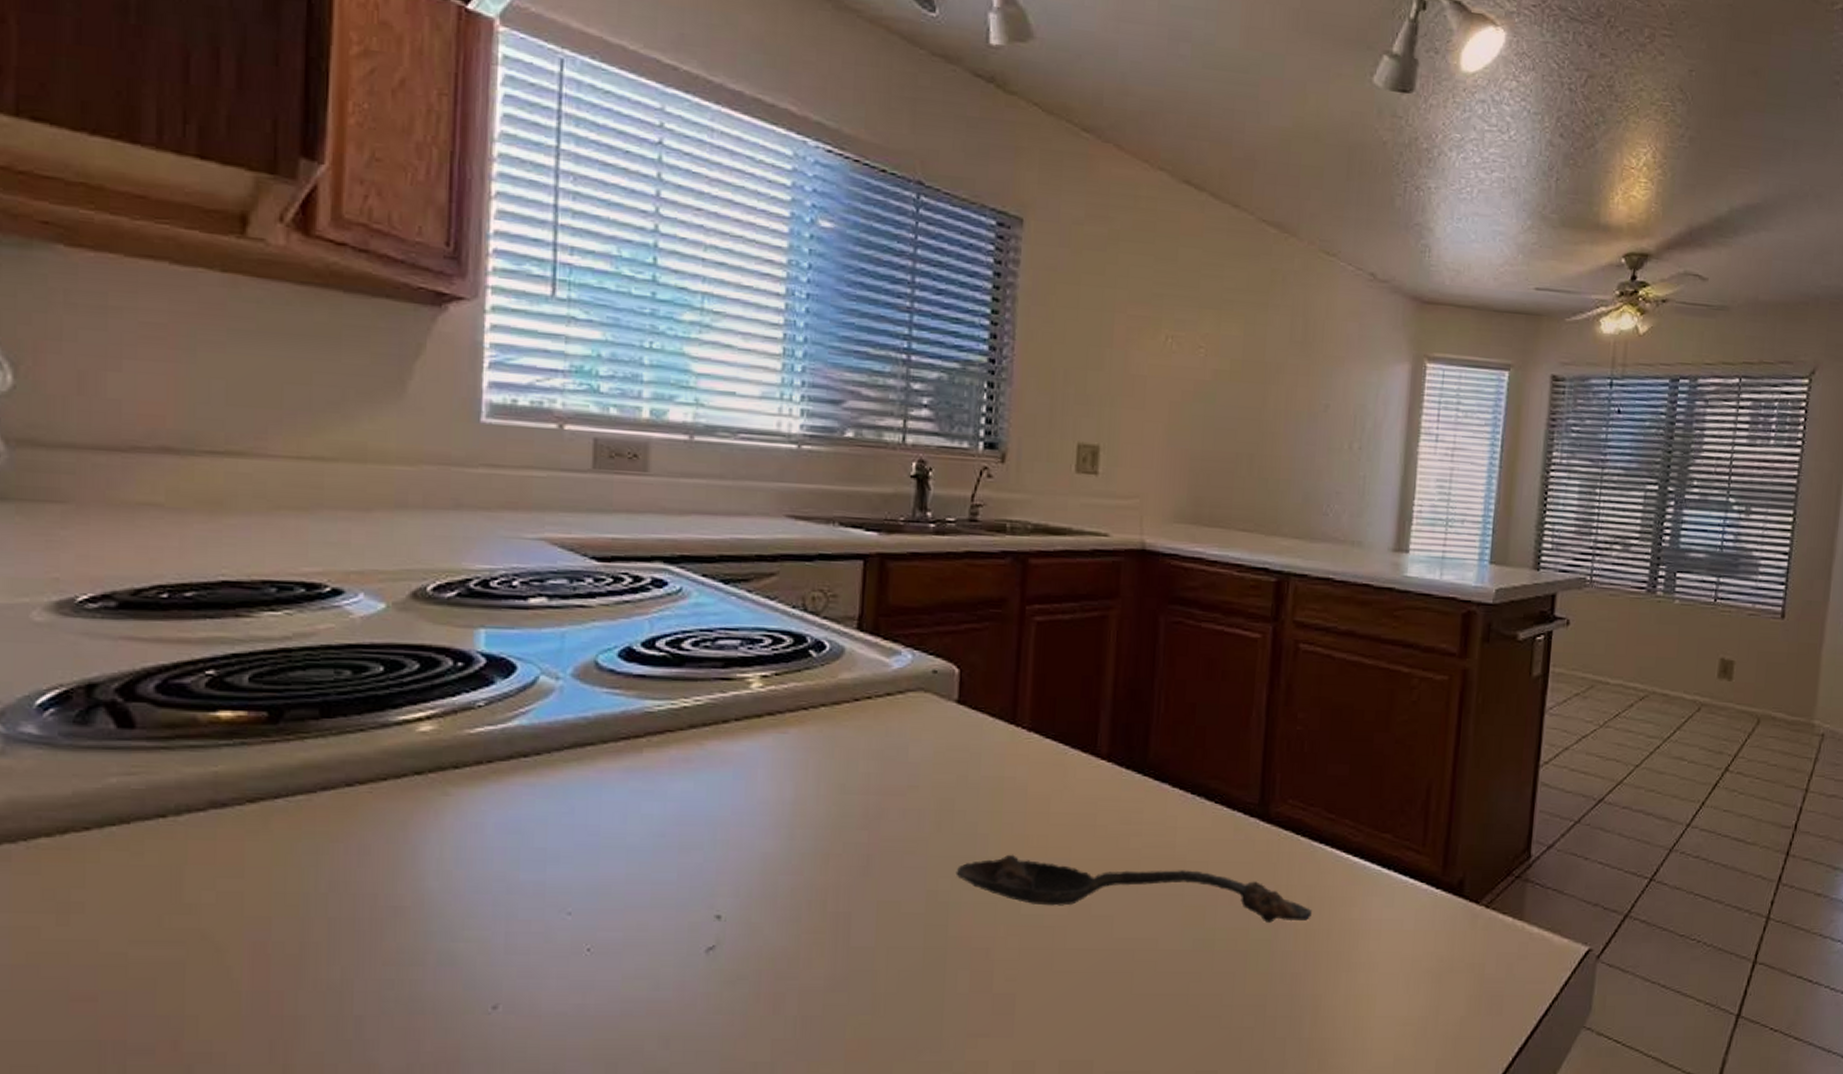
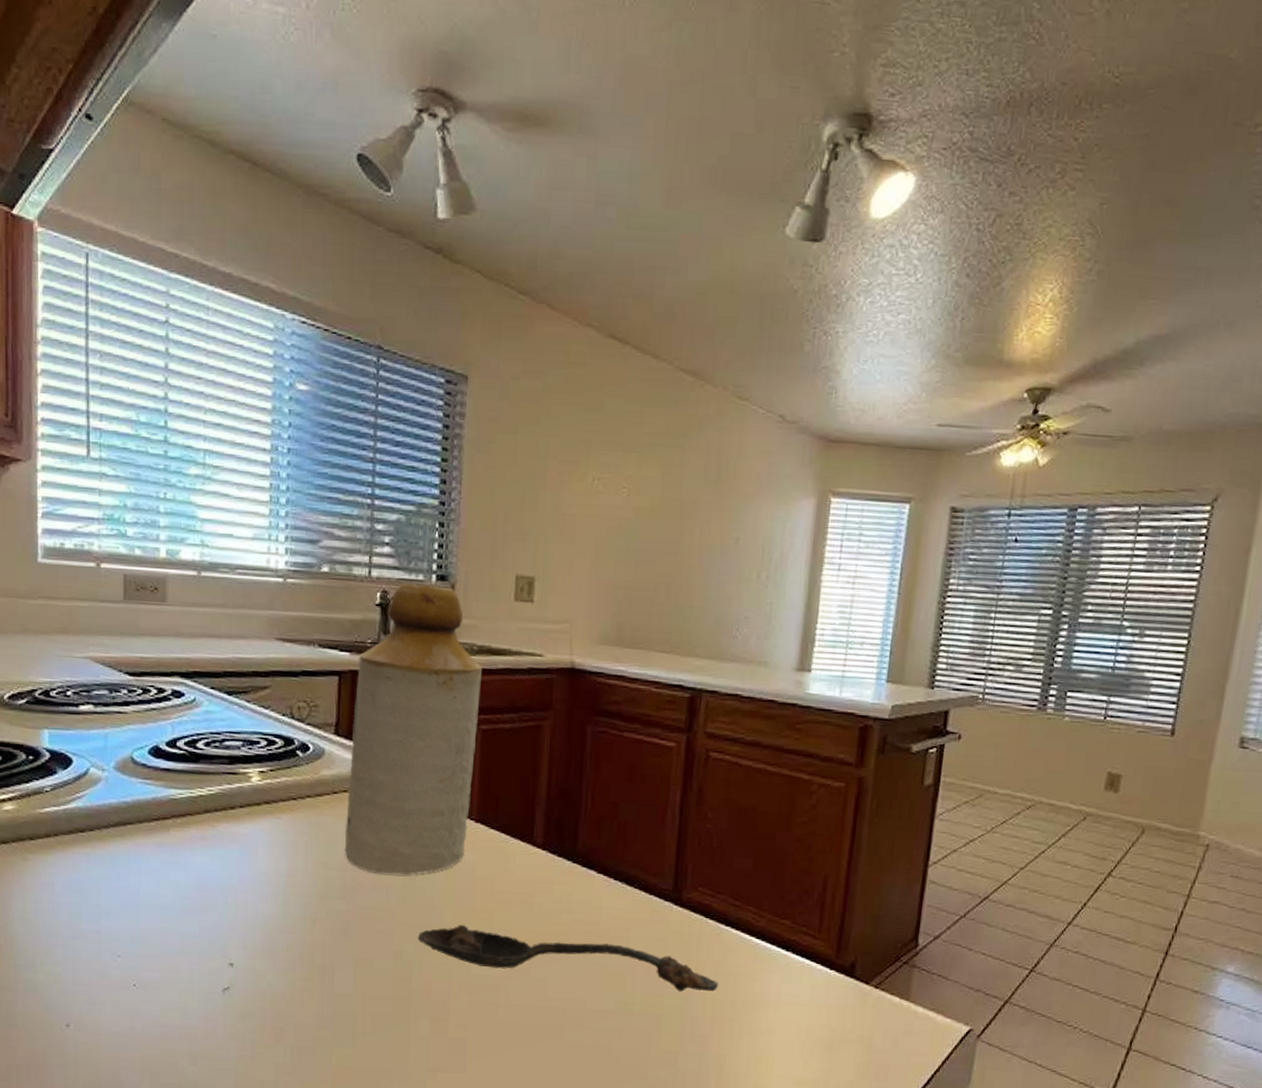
bottle: none [866,451,1037,798] -> present [344,583,482,875]

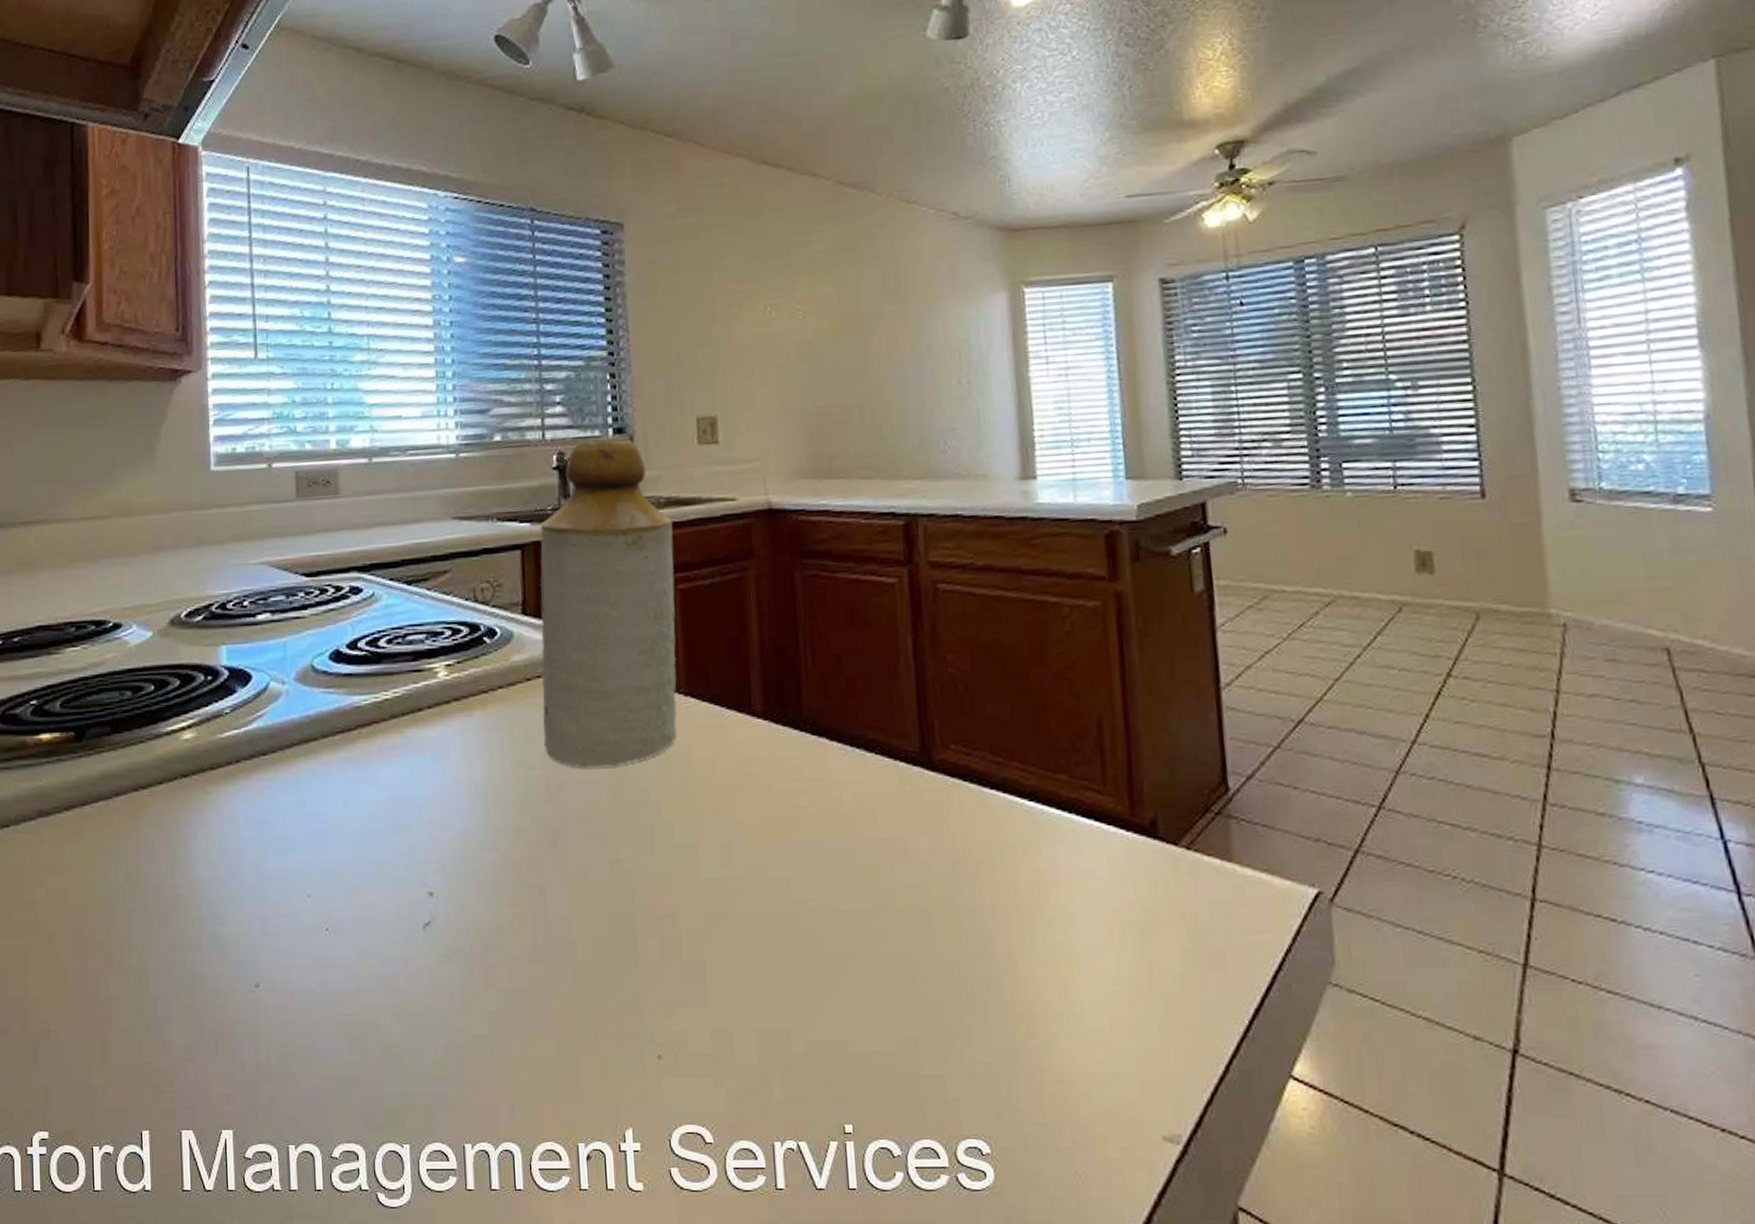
spoon: present [417,924,718,992] -> none [634,819,994,877]

